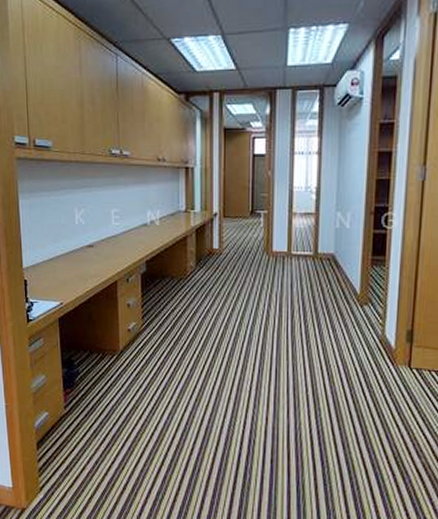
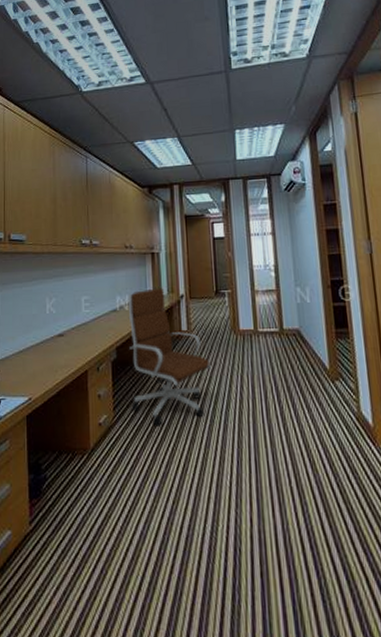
office chair: none [159,204,240,336] -> present [128,288,211,426]

